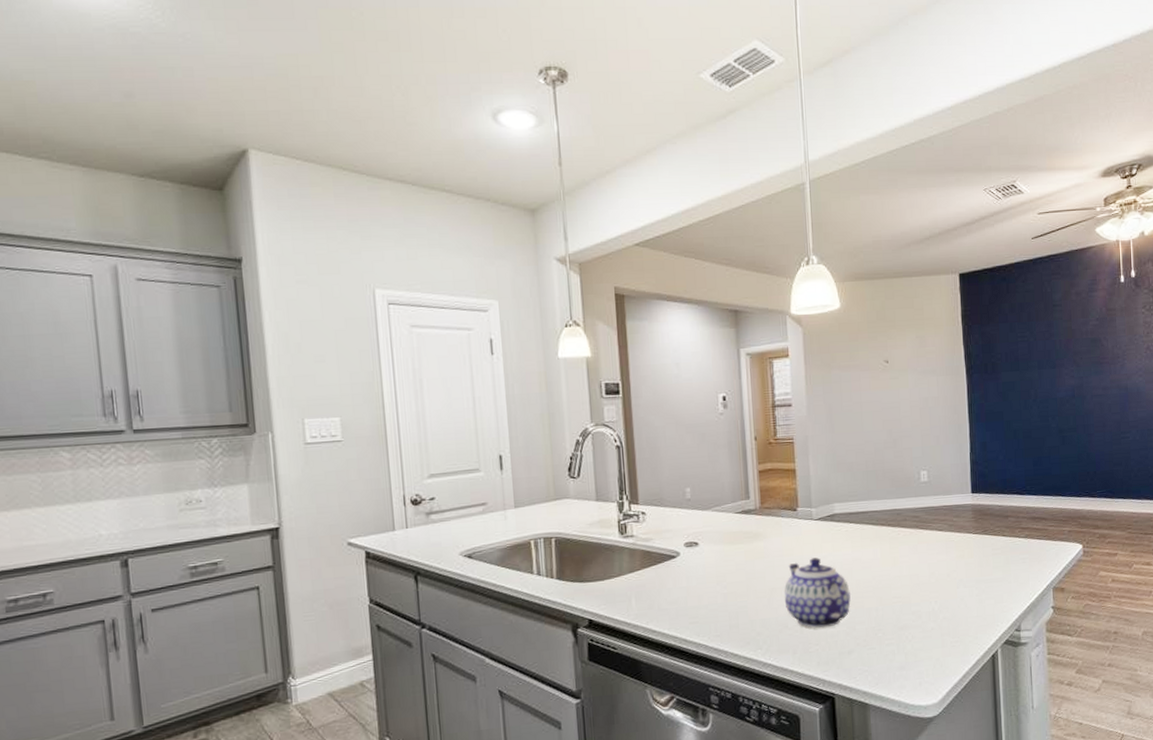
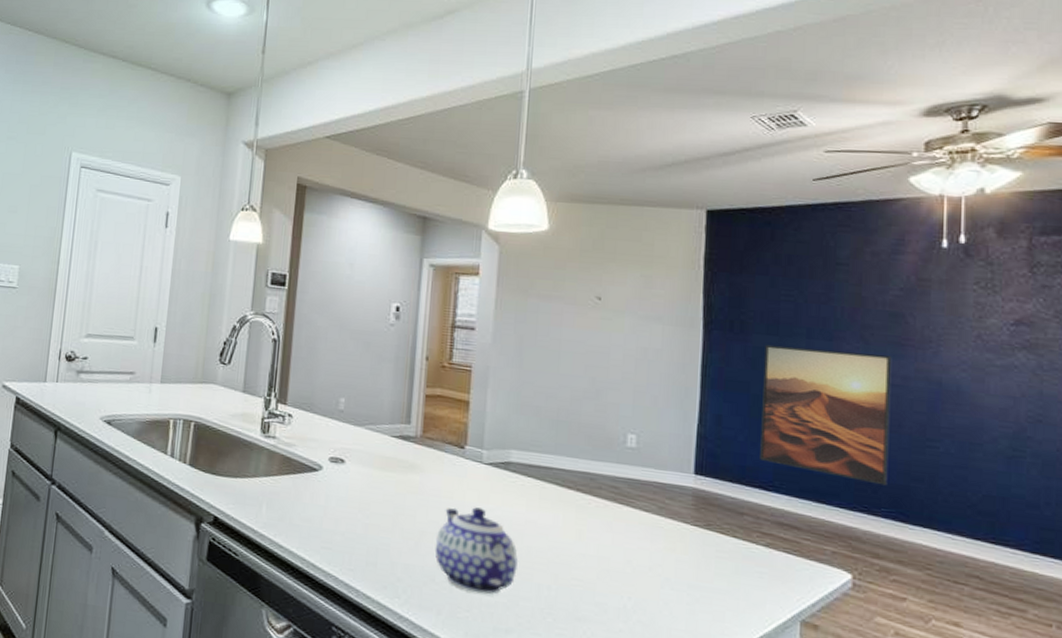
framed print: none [1011,373,1099,474] -> present [760,344,892,486]

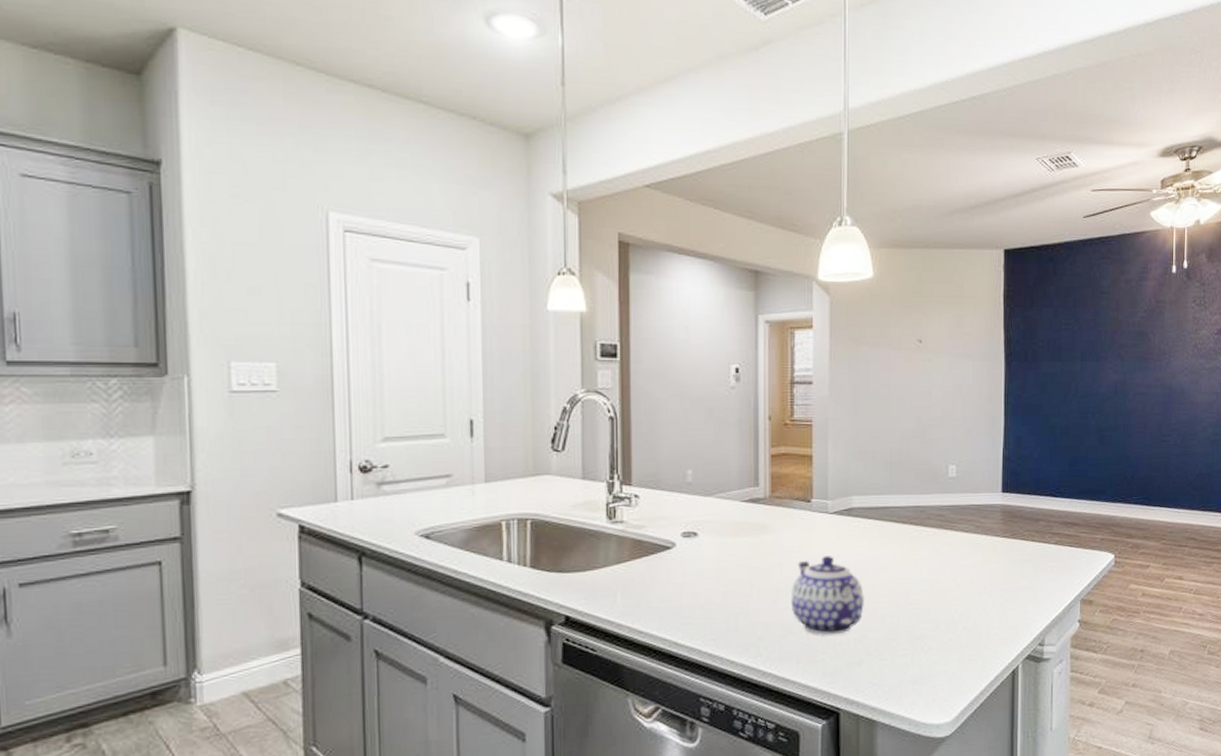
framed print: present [760,344,892,486] -> none [1050,369,1140,478]

